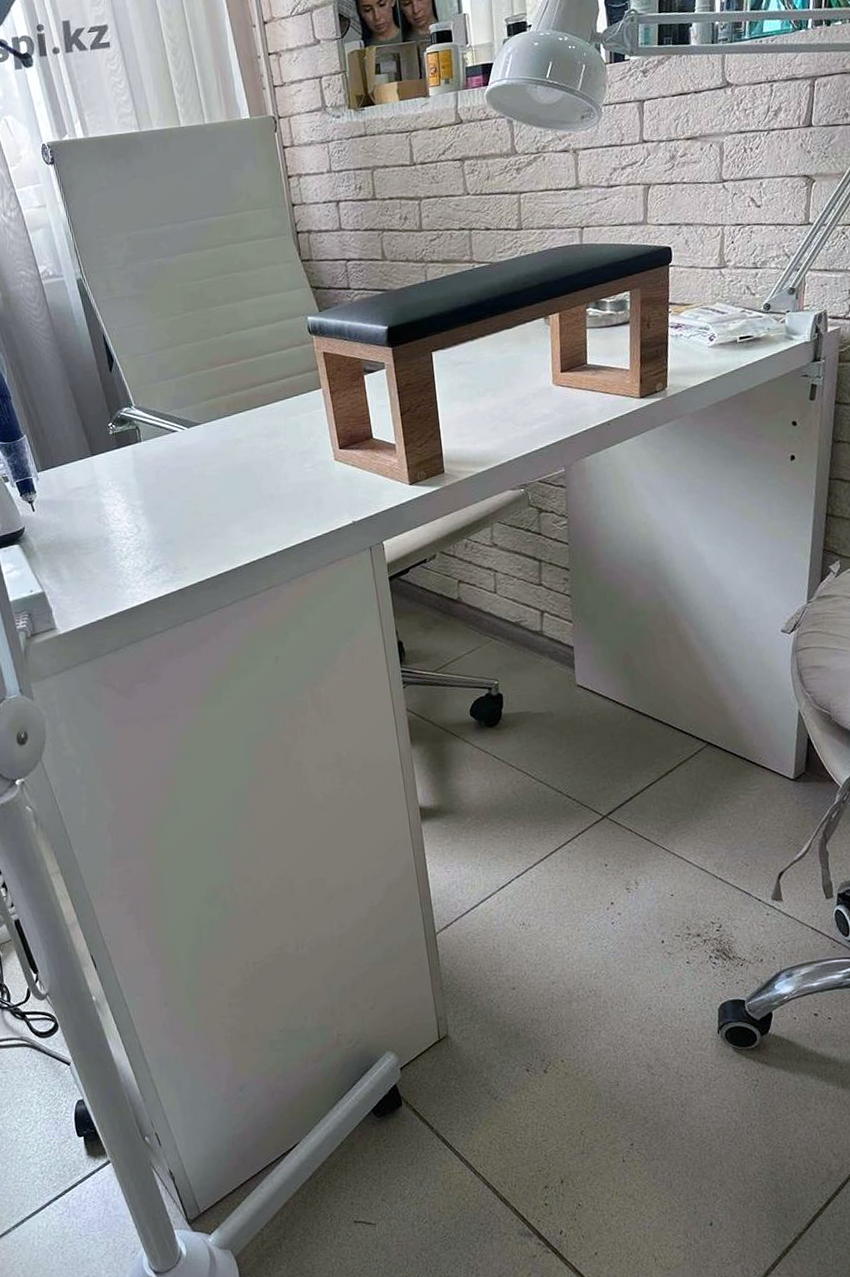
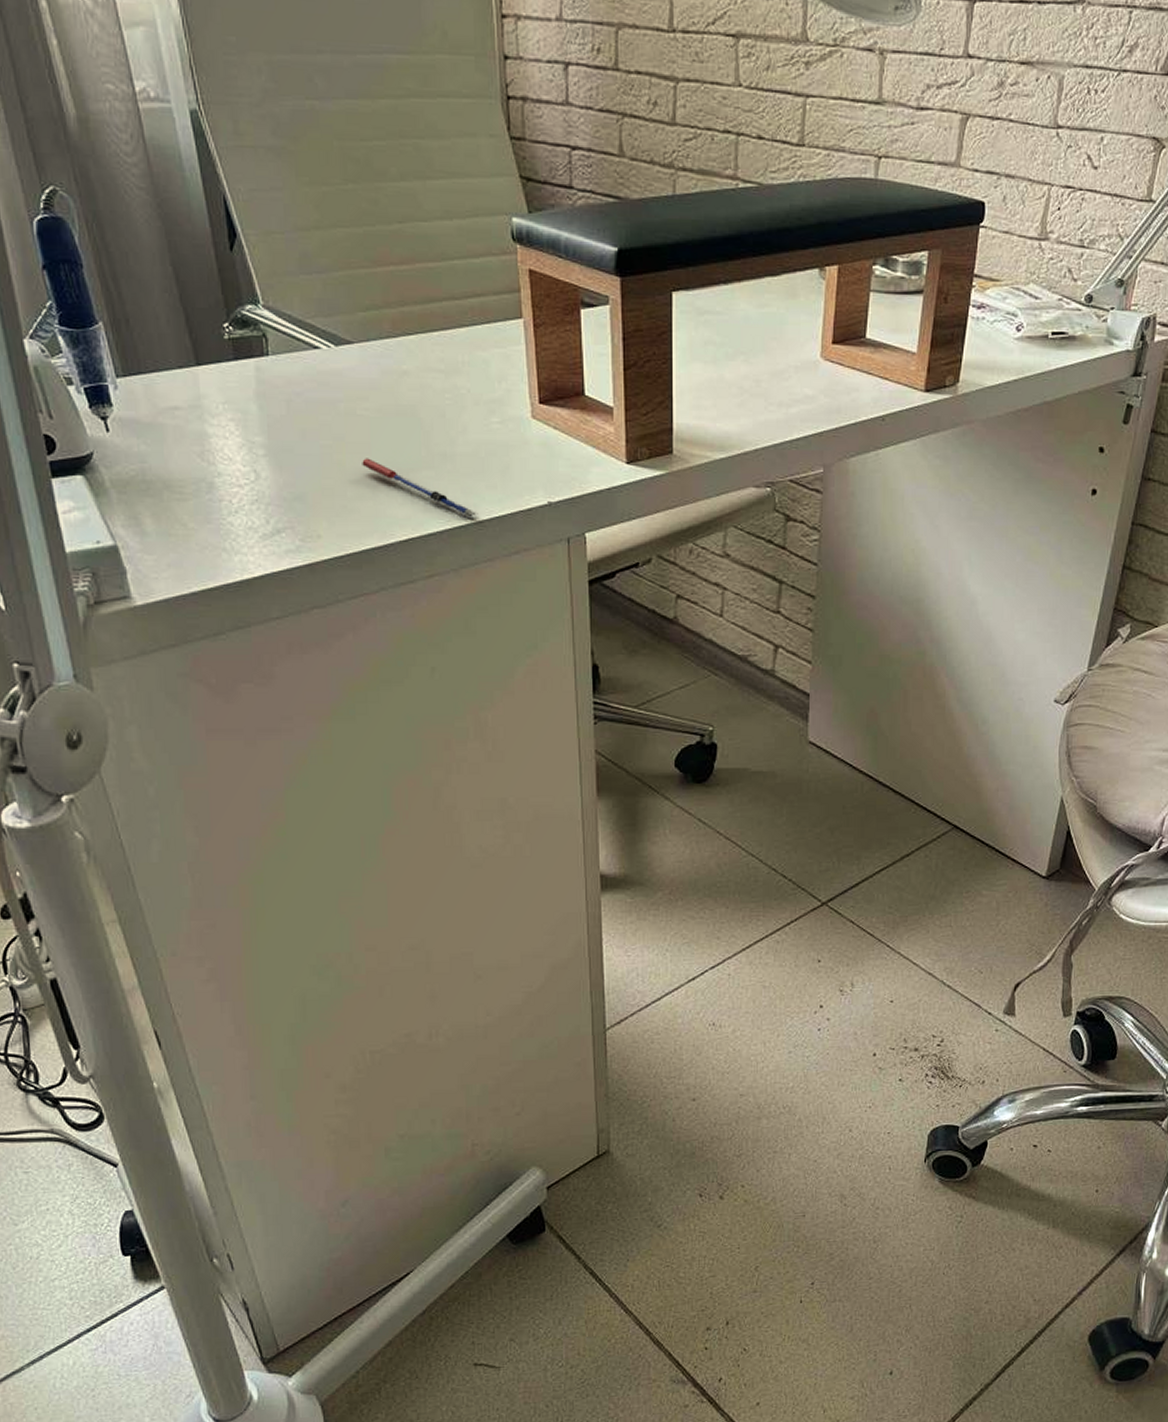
pen: none [213,506,301,541] -> present [362,458,478,518]

